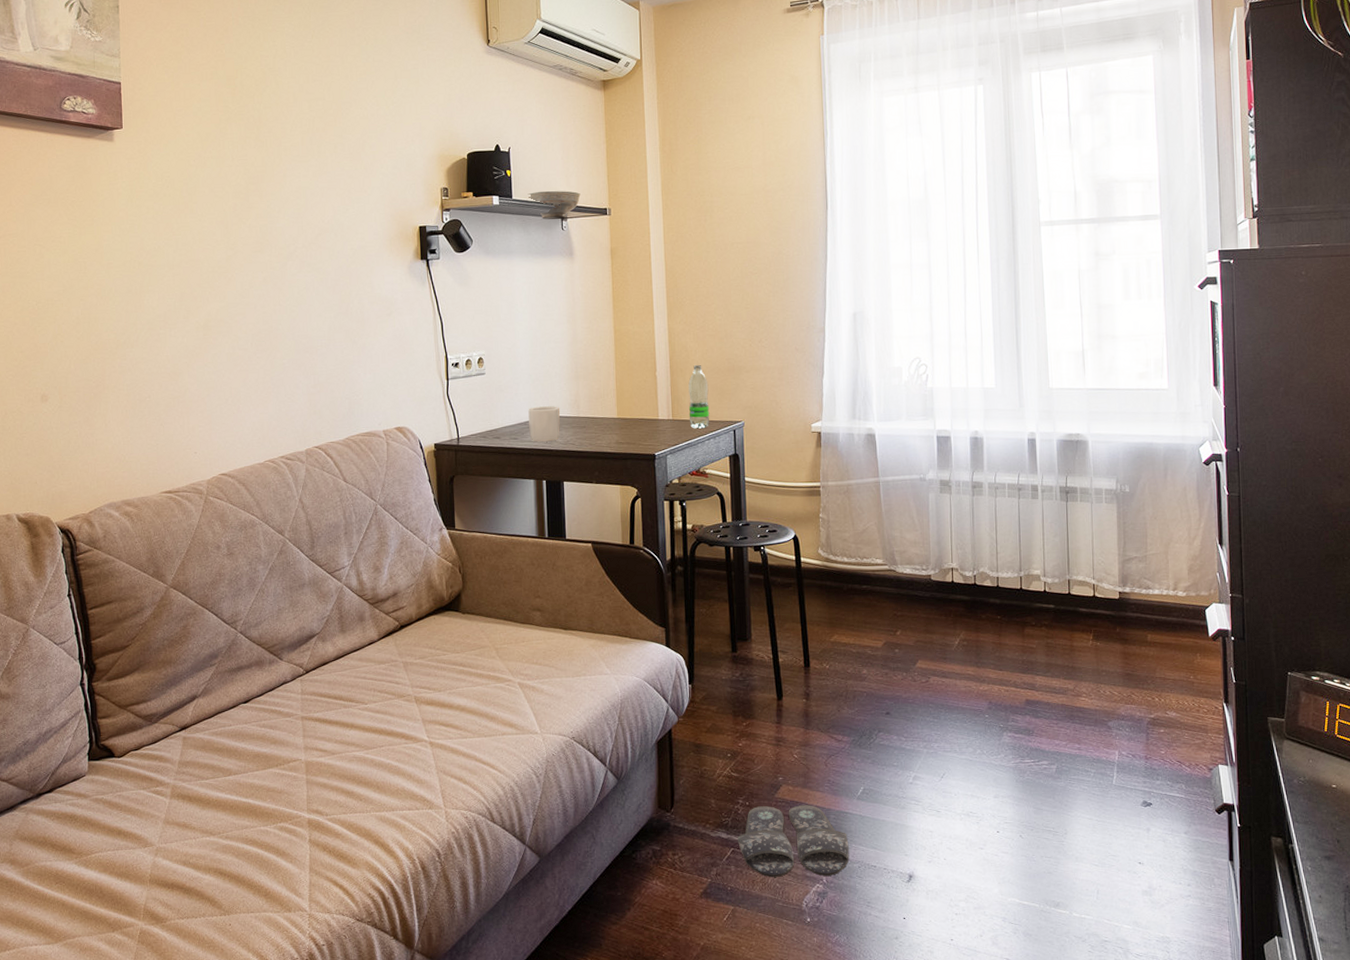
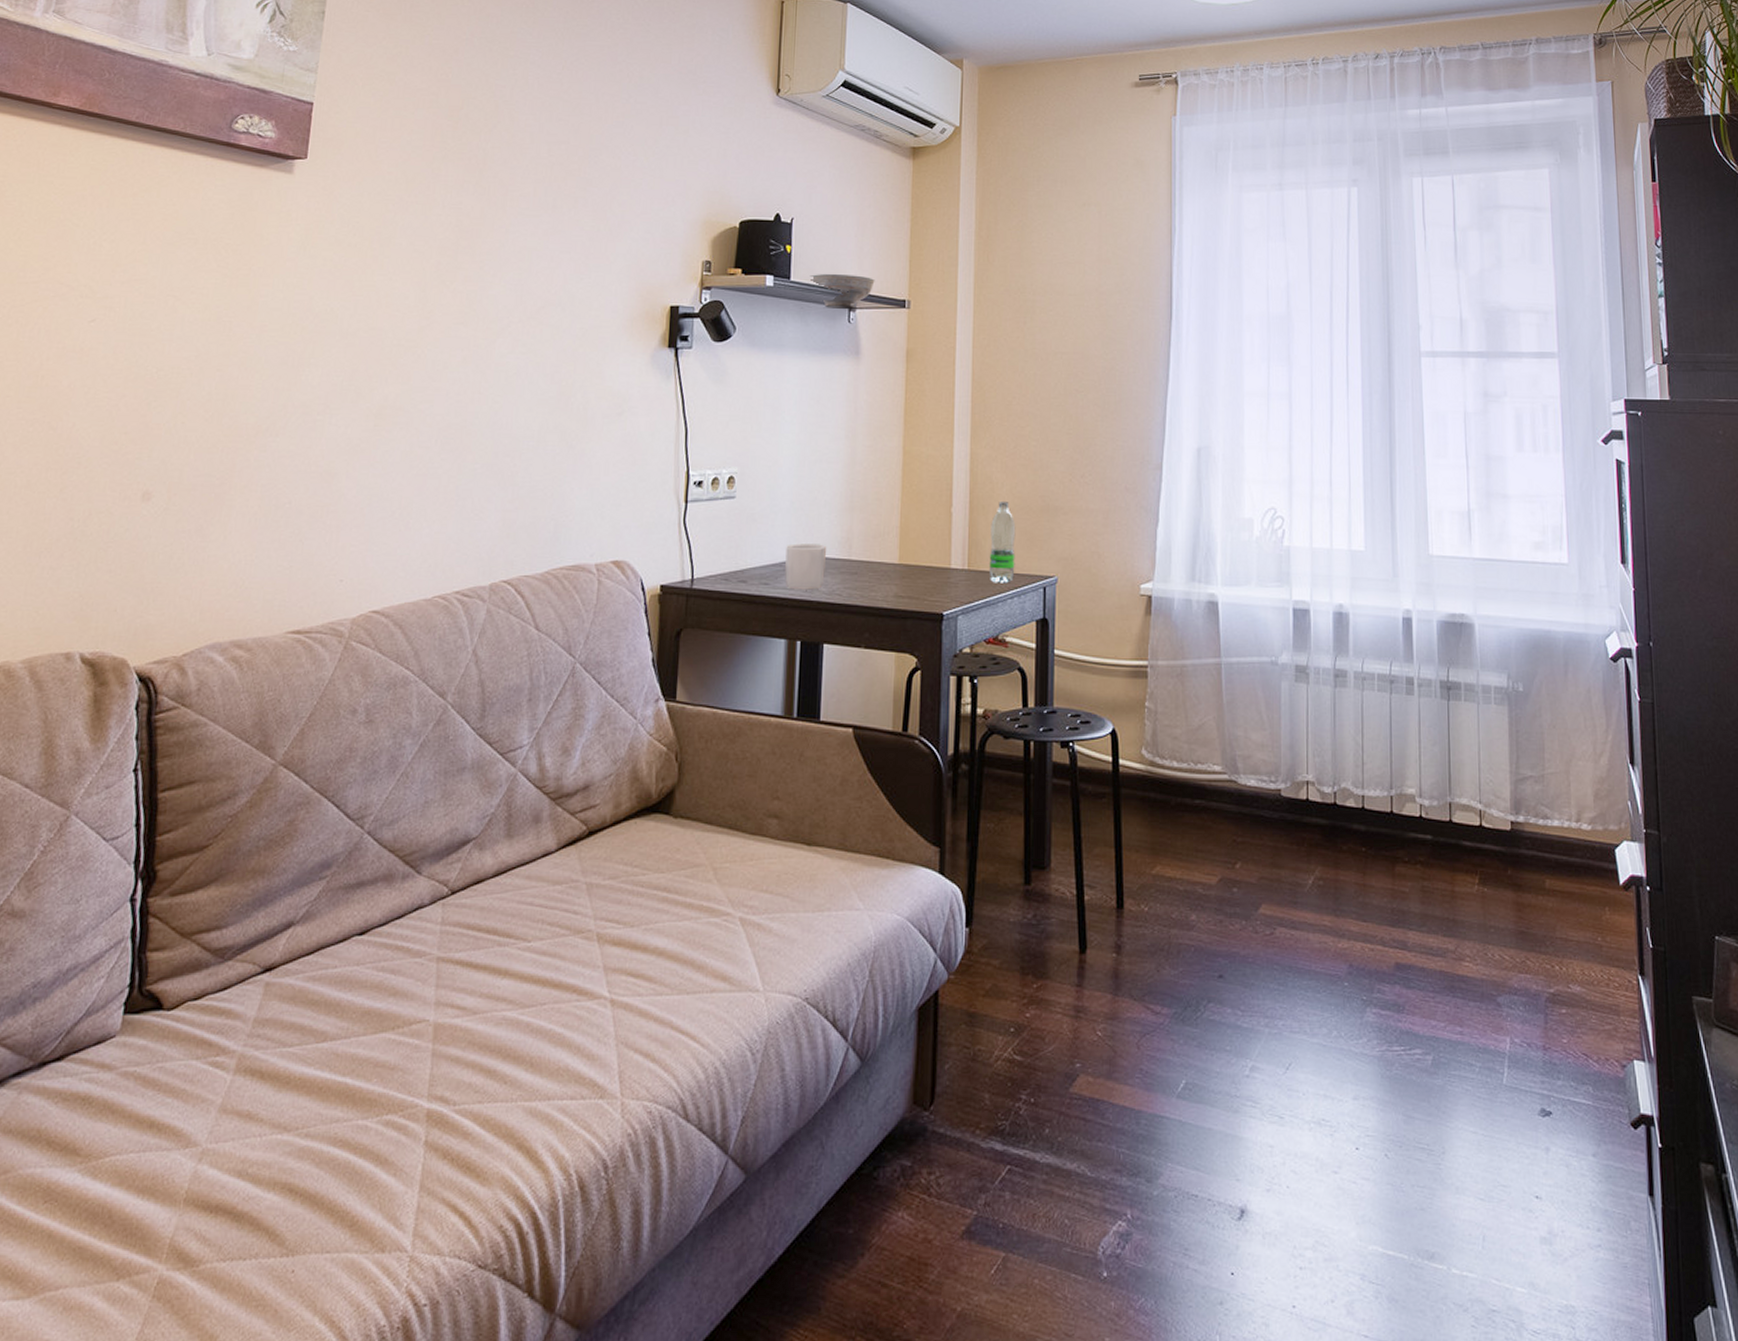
slippers: present [738,805,850,877] -> none [1017,1104,1163,1210]

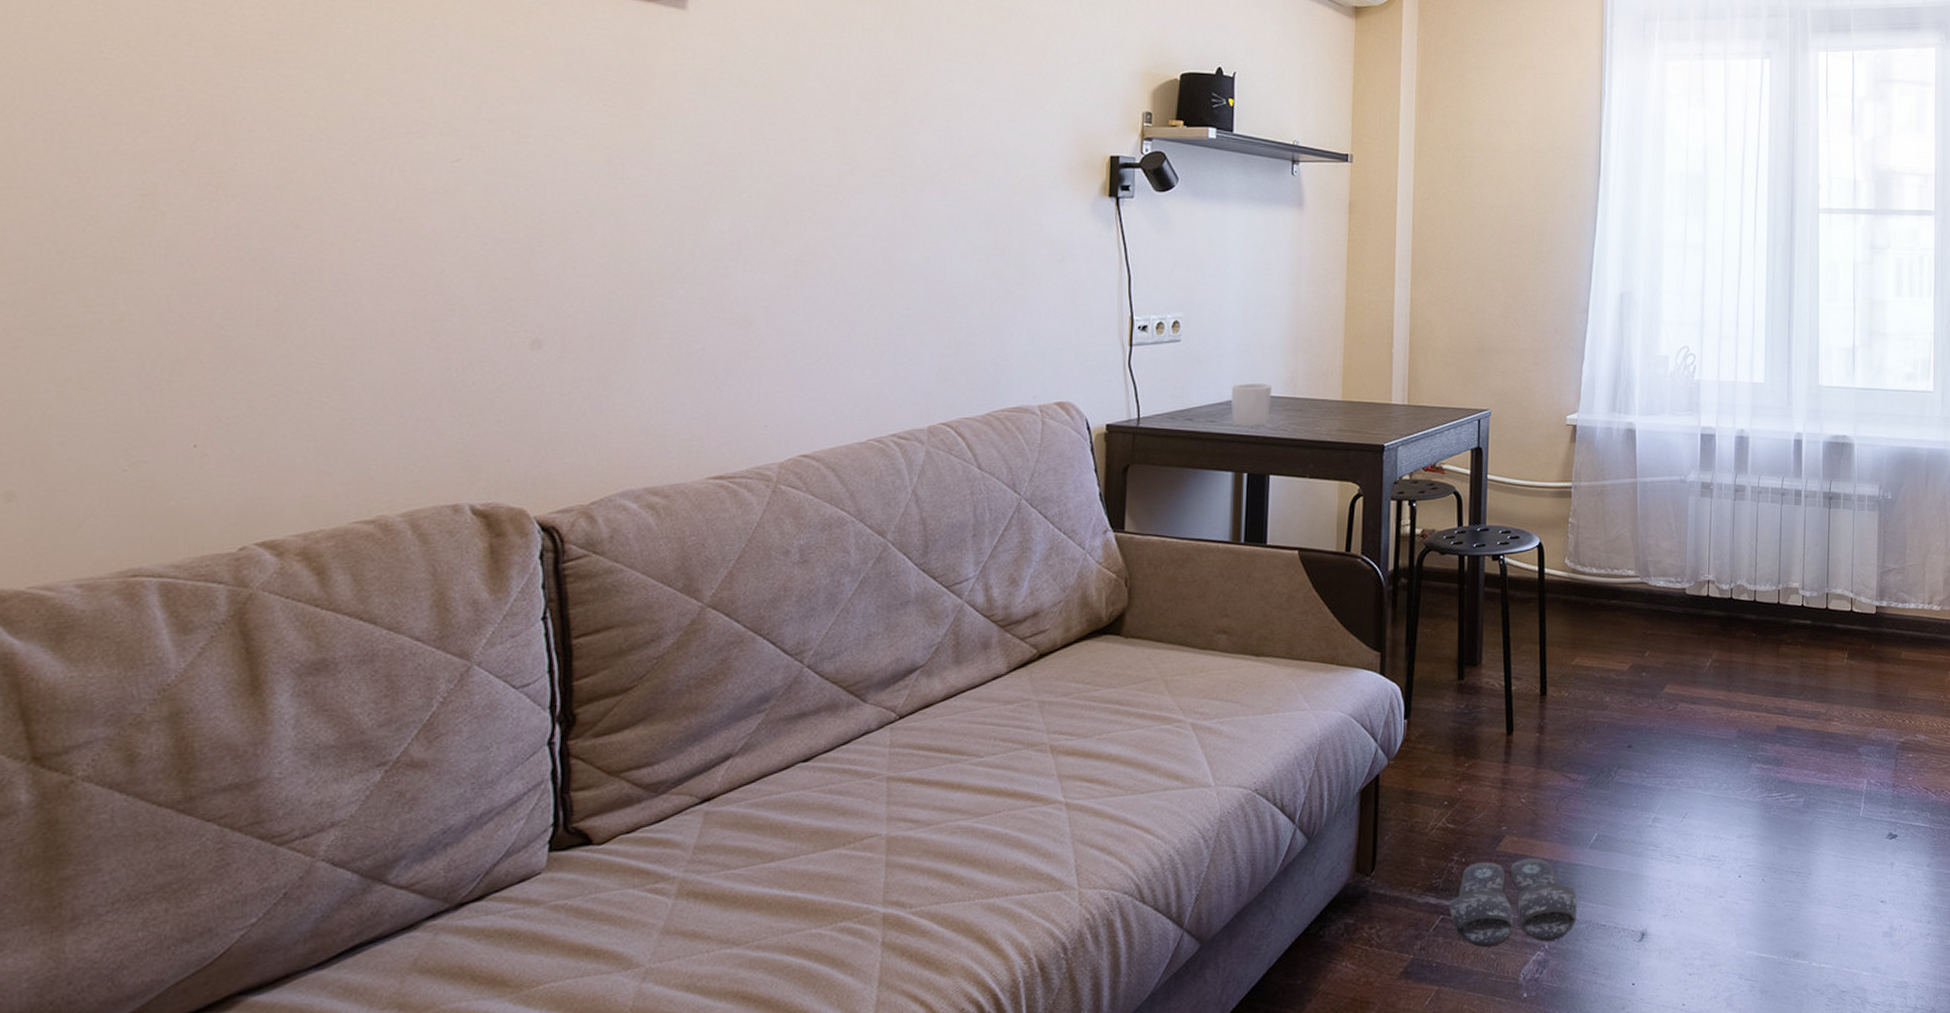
decorative bowl: present [808,274,875,310] -> none [1251,127,1318,163]
bottle: present [988,502,1016,583] -> none [1427,343,1453,417]
slippers: none [1017,1104,1163,1210] -> present [1449,857,1577,948]

